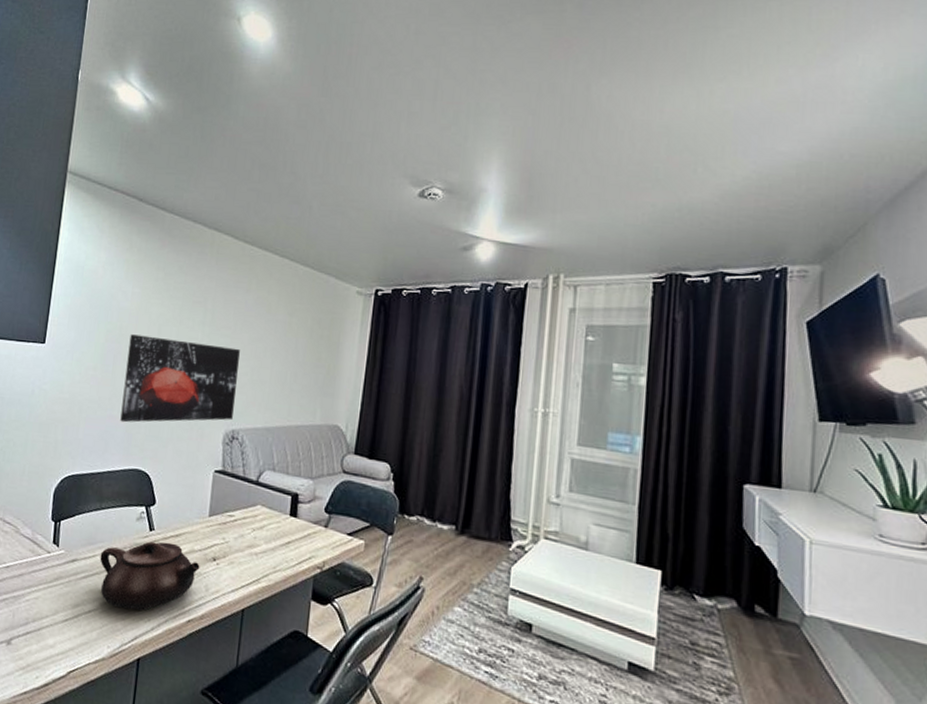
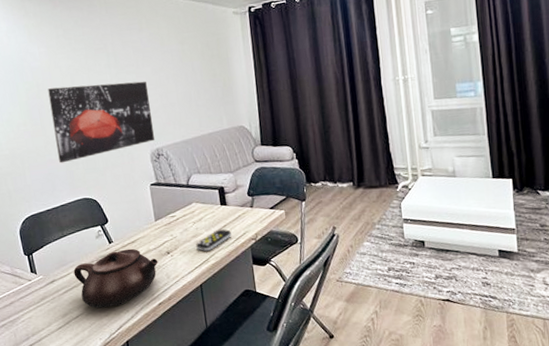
remote control: none [248,545,295,569] -> present [196,229,232,251]

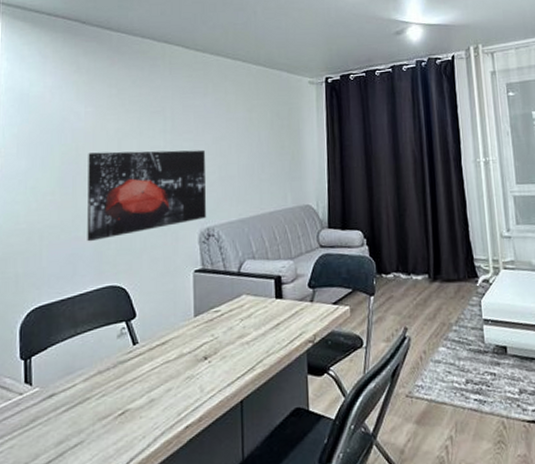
teapot: present [73,248,158,308] -> none [81,352,192,434]
remote control: present [196,229,232,251] -> none [241,328,285,357]

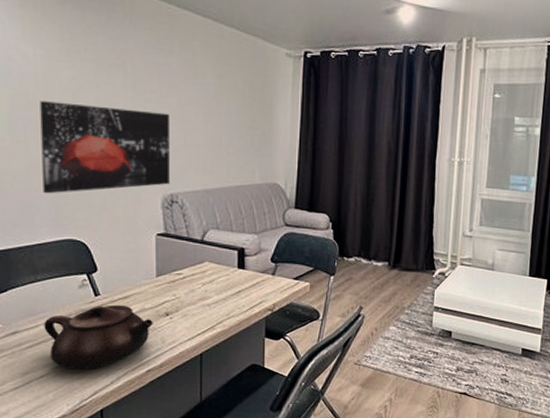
teapot: none [81,352,192,434] -> present [44,304,153,370]

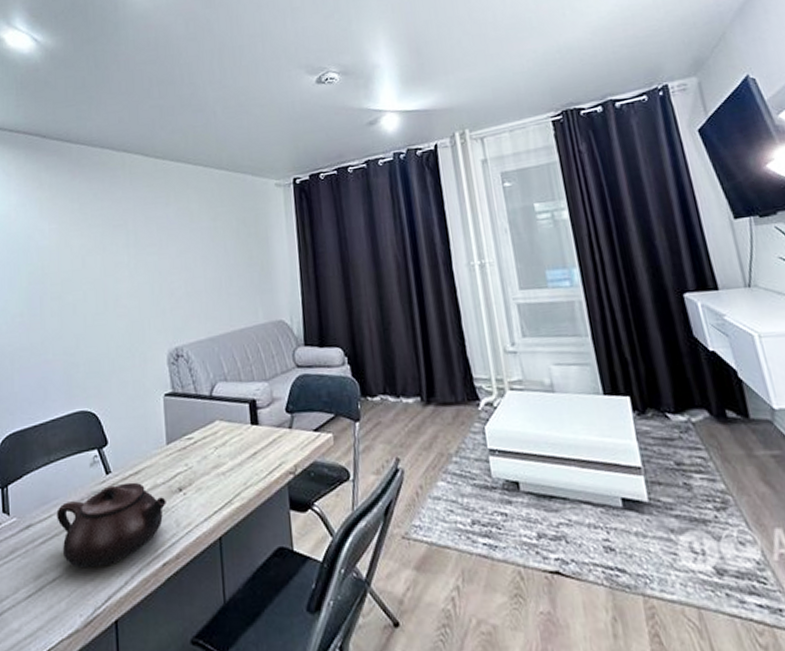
wall art: present [40,101,169,194] -> none [54,263,174,365]

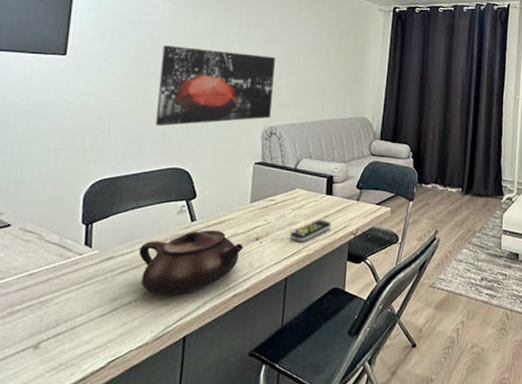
wall art: none [54,263,174,365] -> present [155,45,275,127]
remote control: none [216,457,263,489] -> present [290,219,331,241]

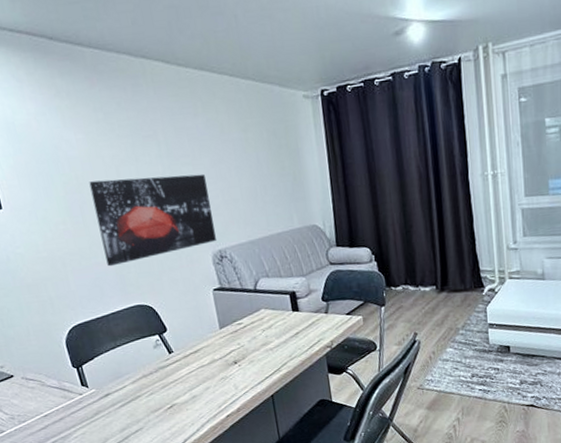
teapot: present [139,230,244,295] -> none [130,358,225,422]
remote control: present [290,219,331,241] -> none [266,336,305,360]

